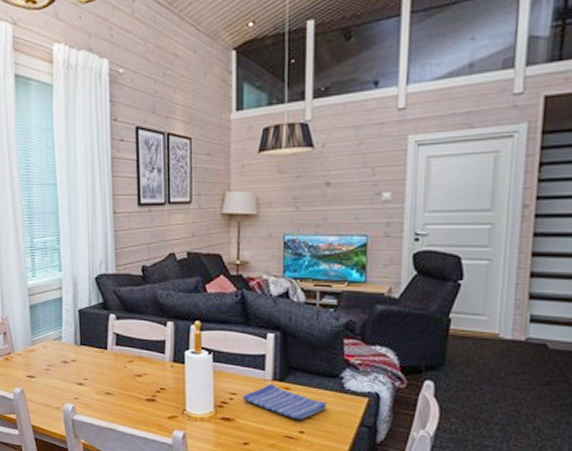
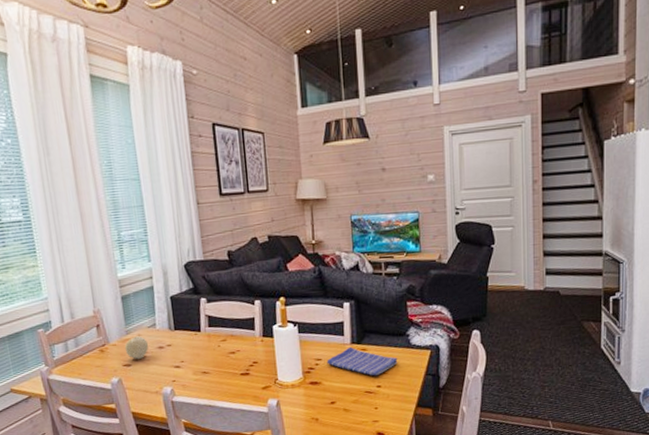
fruit: none [29,348,54,371] -> present [124,336,149,359]

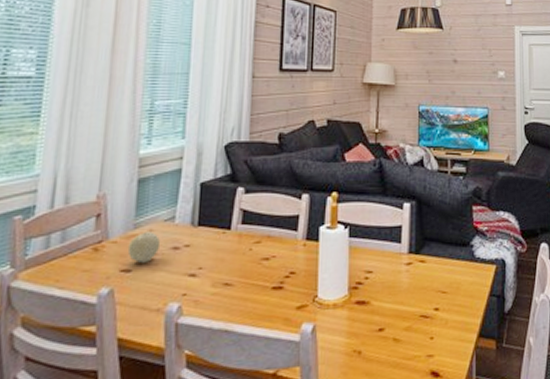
dish towel: present [327,346,398,376] -> none [378,257,460,296]

